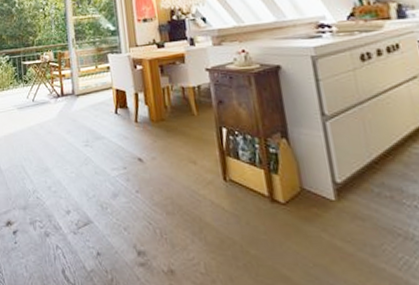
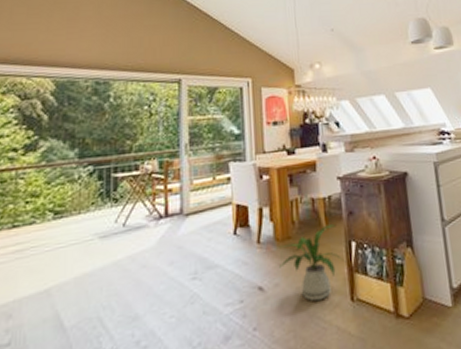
house plant: none [153,111,217,177] -> present [278,224,346,302]

